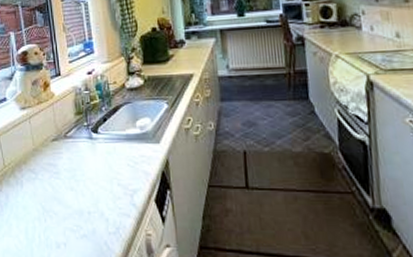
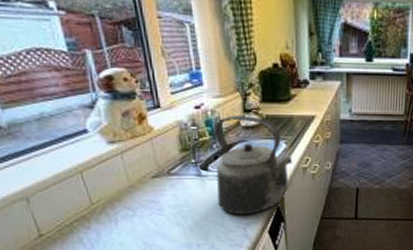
kettle: none [103,78,174,180] -> present [215,115,292,214]

